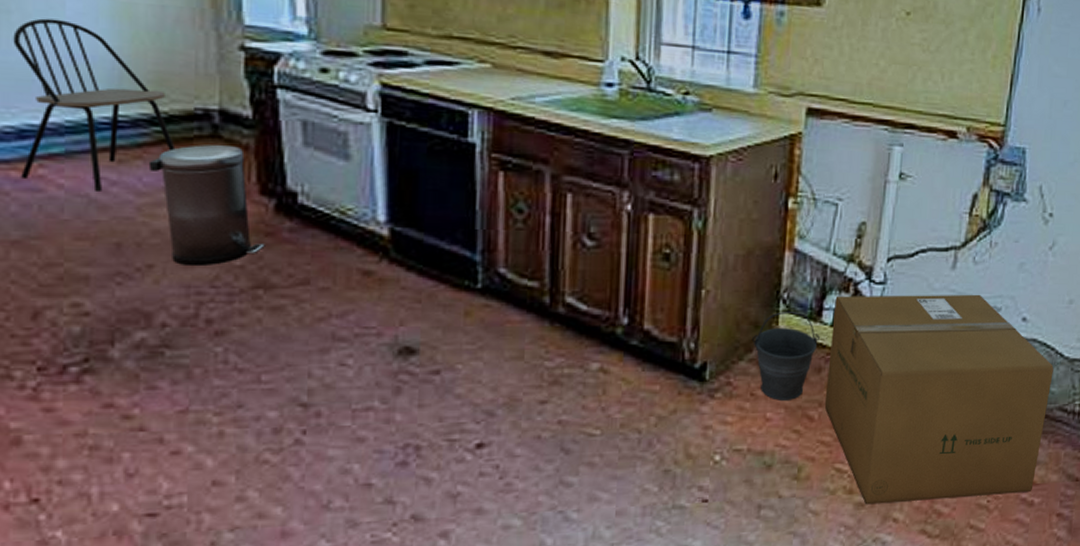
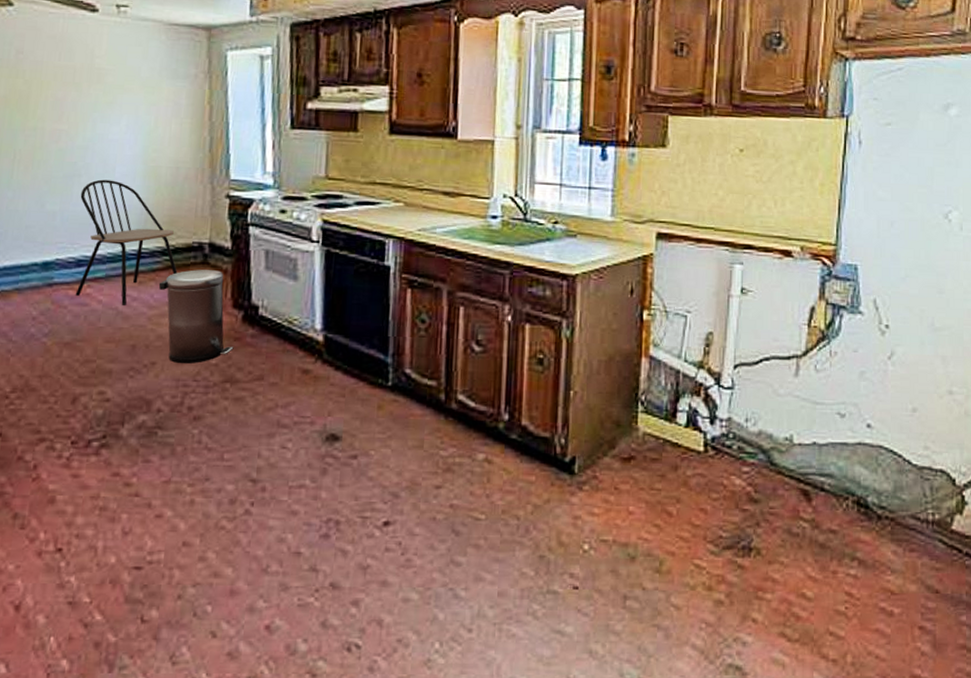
bucket: present [751,310,820,401] -> none [614,411,675,495]
box: present [824,294,1054,505] -> none [682,399,902,603]

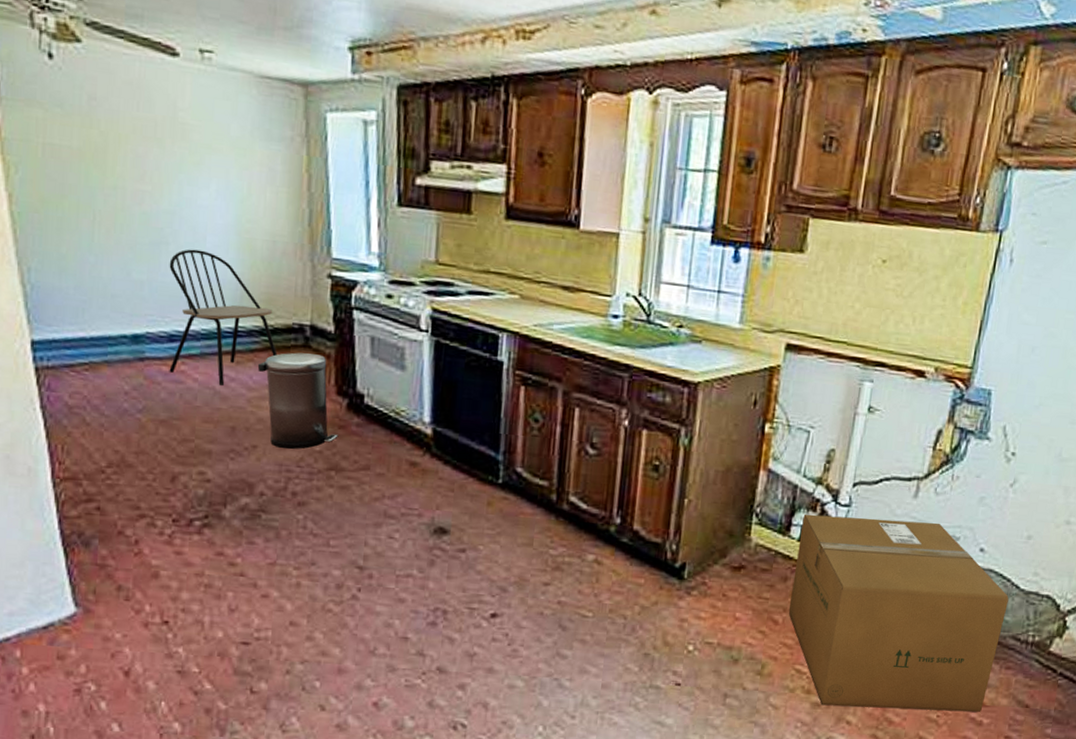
box: none [682,399,902,603] -> present [788,514,1009,712]

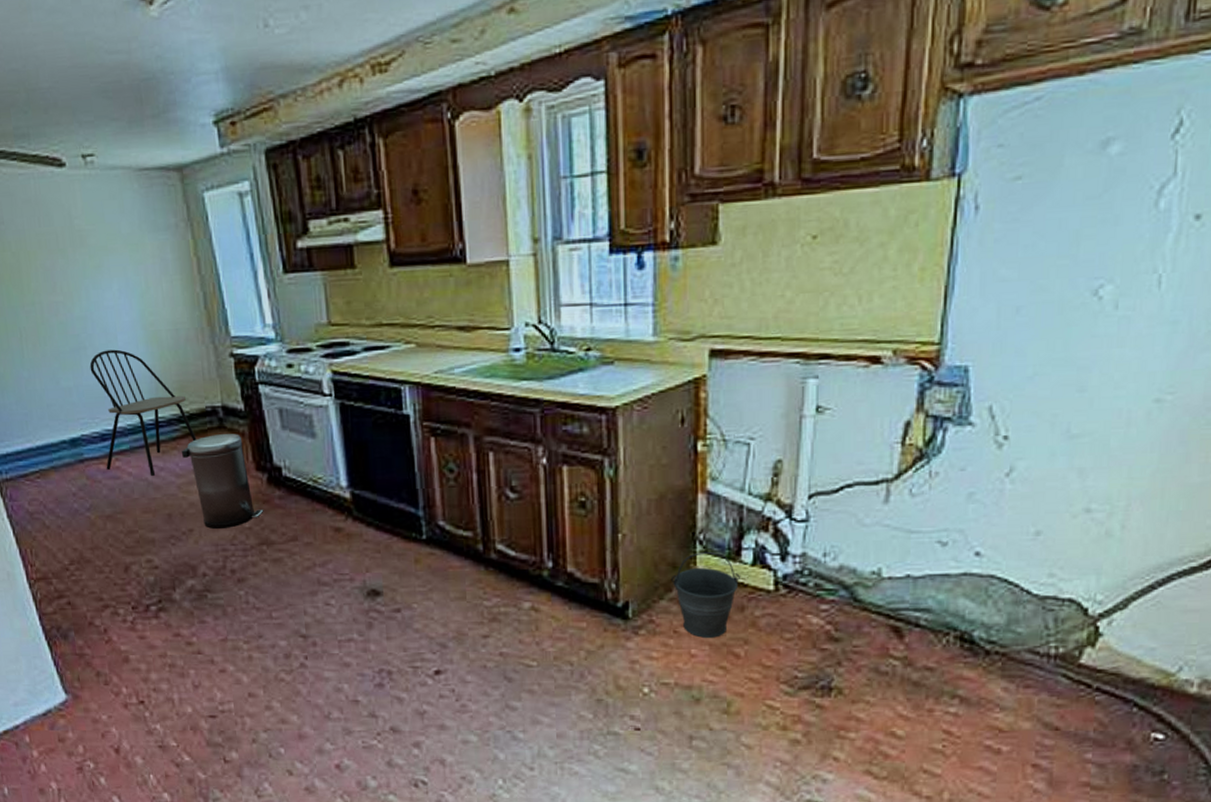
bucket: none [726,523,787,604] -> present [670,551,740,638]
box: present [788,514,1009,712] -> none [750,528,1019,742]

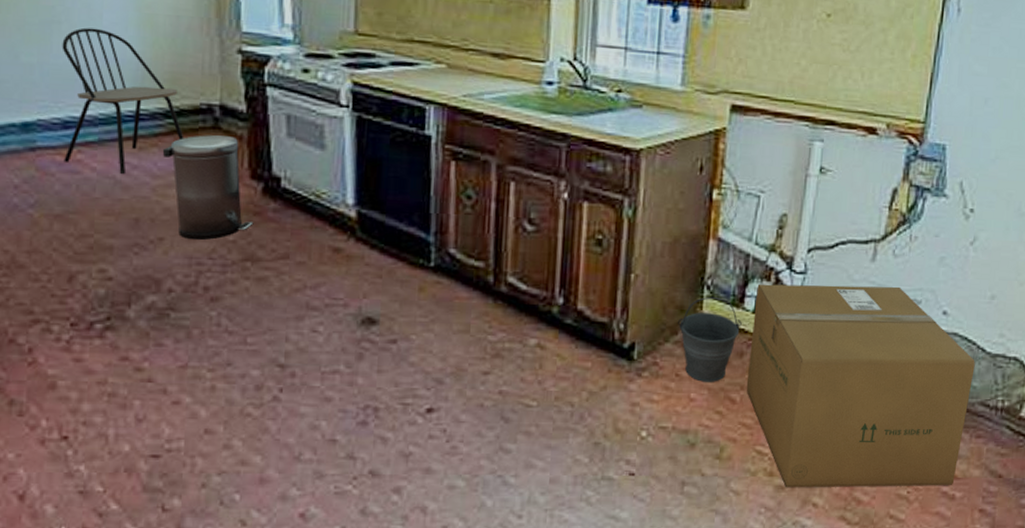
box: none [750,528,1019,742] -> present [746,284,975,488]

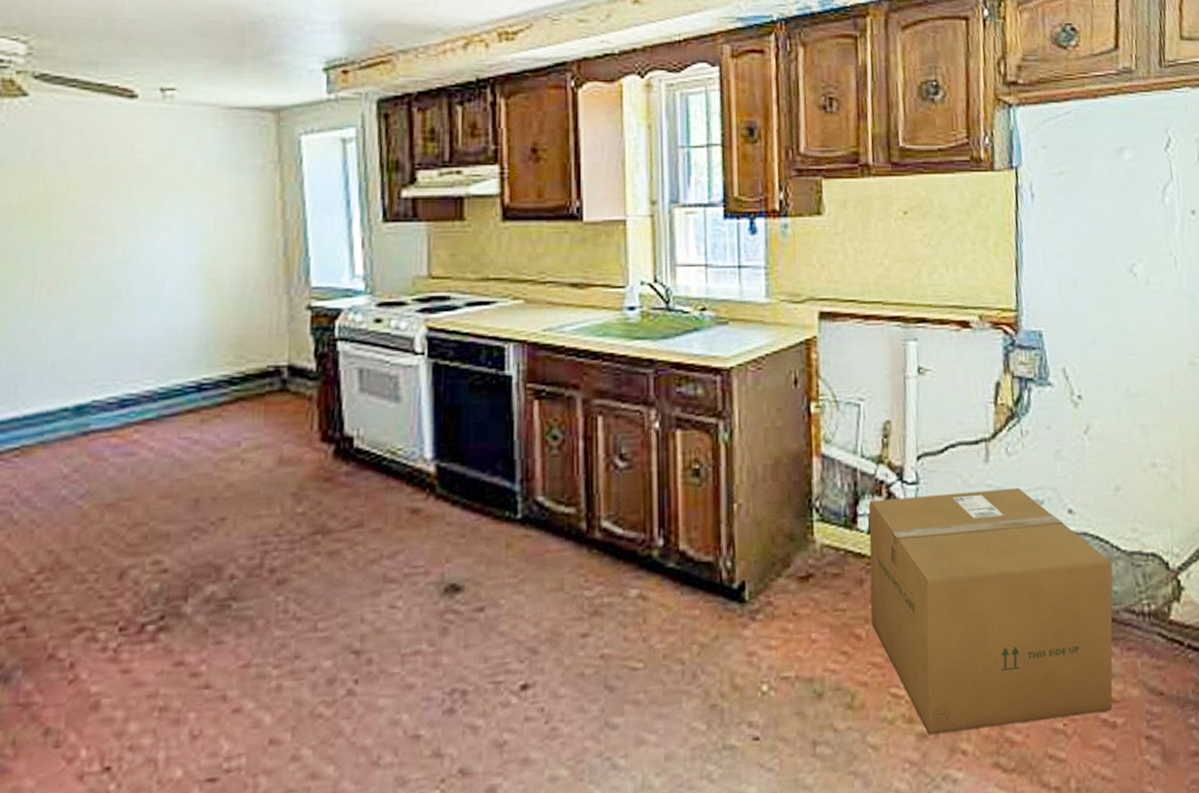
dining chair: present [62,27,184,175] -> none [119,298,250,452]
pedal bin: present [162,135,254,240] -> none [225,398,324,516]
bucket: present [677,296,742,382] -> none [788,519,857,619]

